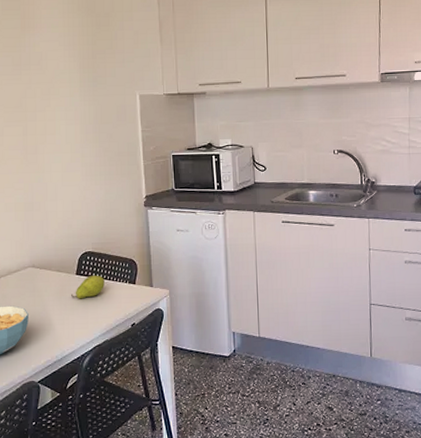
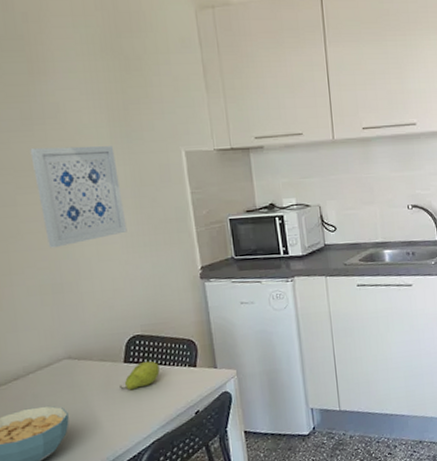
wall art: none [17,88,87,173] -> present [30,145,127,248]

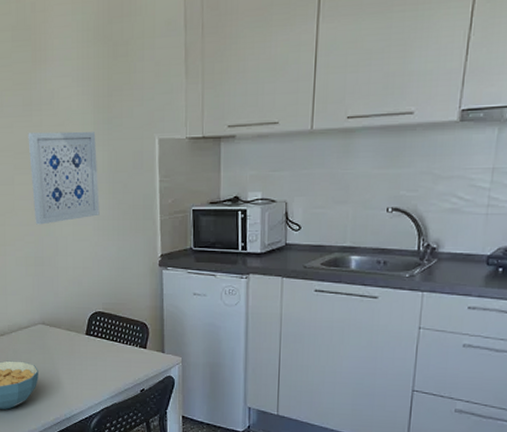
fruit: present [120,361,160,391] -> none [80,336,114,360]

